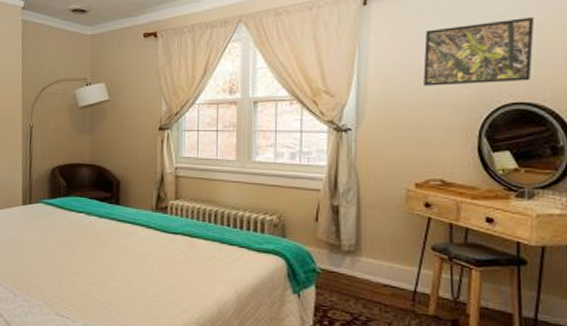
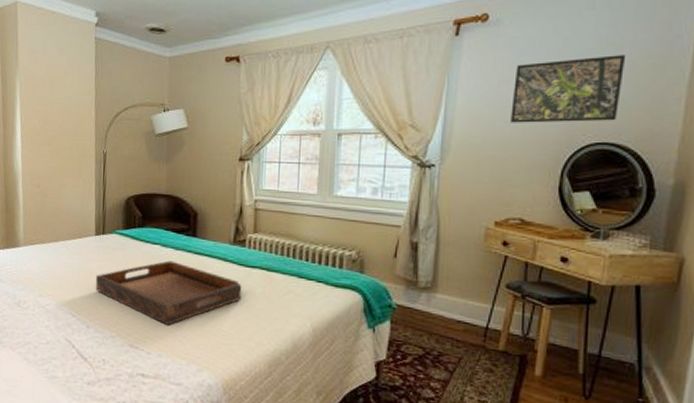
serving tray: none [22,228,165,293] -> present [95,260,242,325]

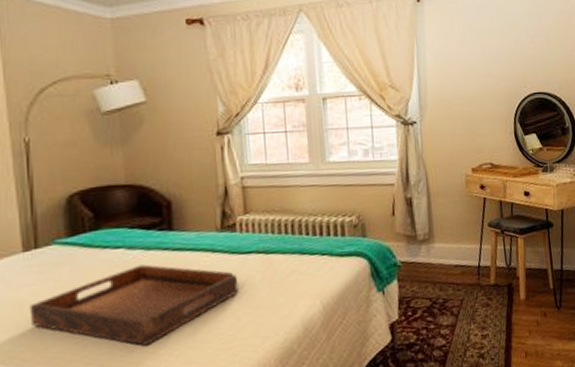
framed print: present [511,55,626,123] -> none [469,21,545,79]

